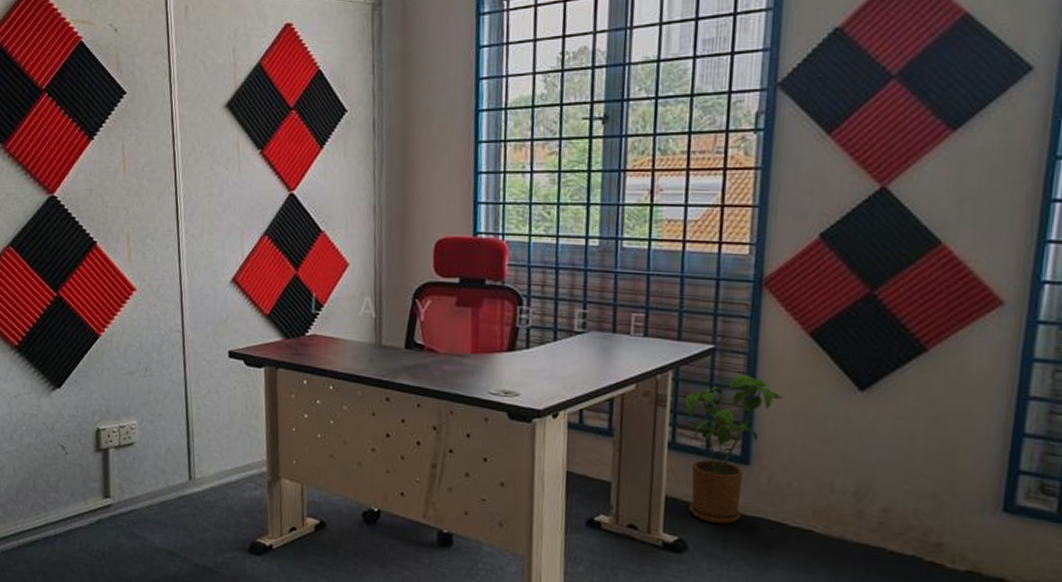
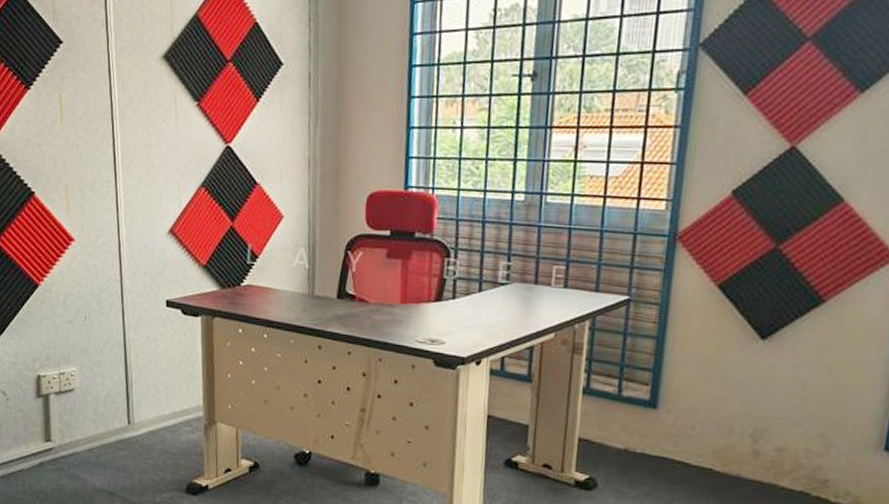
house plant: present [684,375,785,524] -> none [599,324,693,464]

